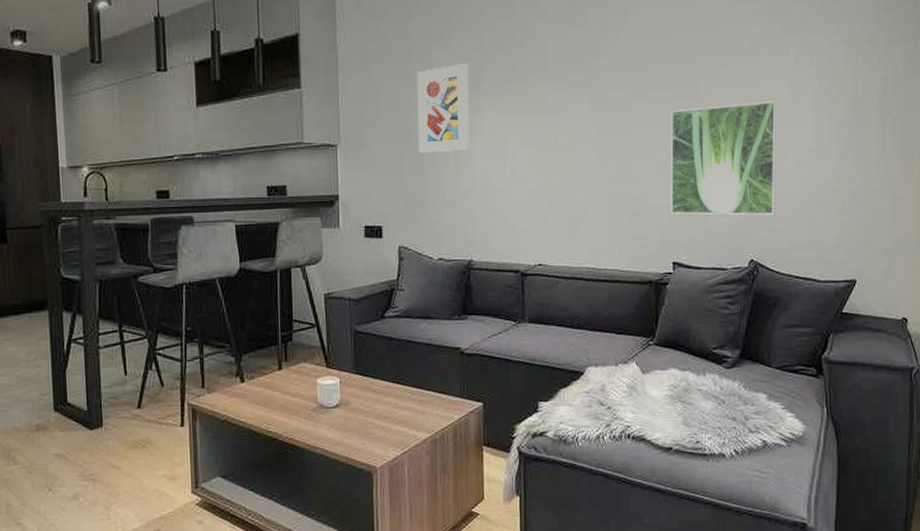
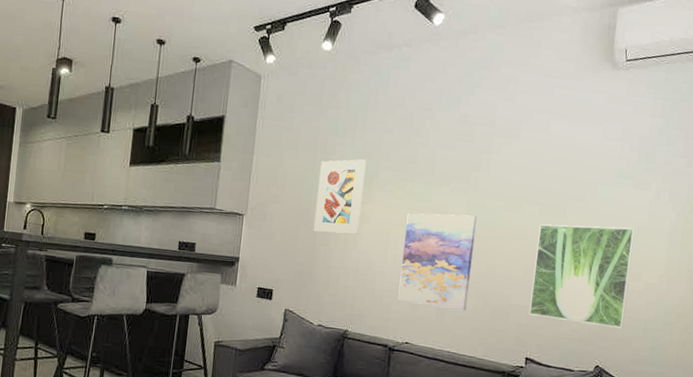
wall art: none [522,111,601,221] -> present [398,213,477,311]

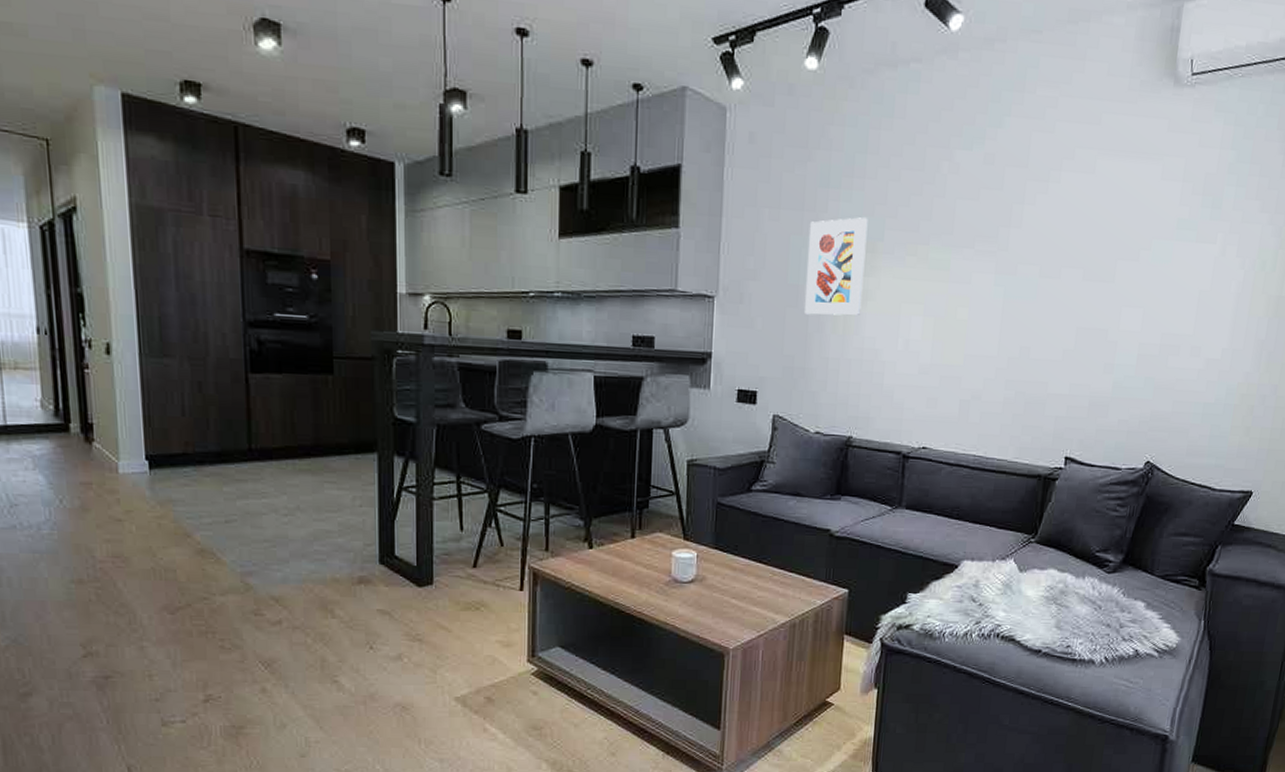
wall art: present [398,213,477,311] -> none [912,284,1007,405]
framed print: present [528,224,635,329] -> none [1069,291,1196,416]

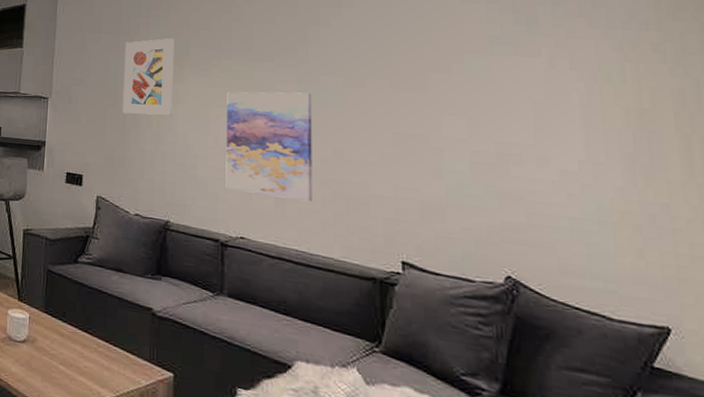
wall art: none [912,284,1007,405] -> present [225,92,312,202]

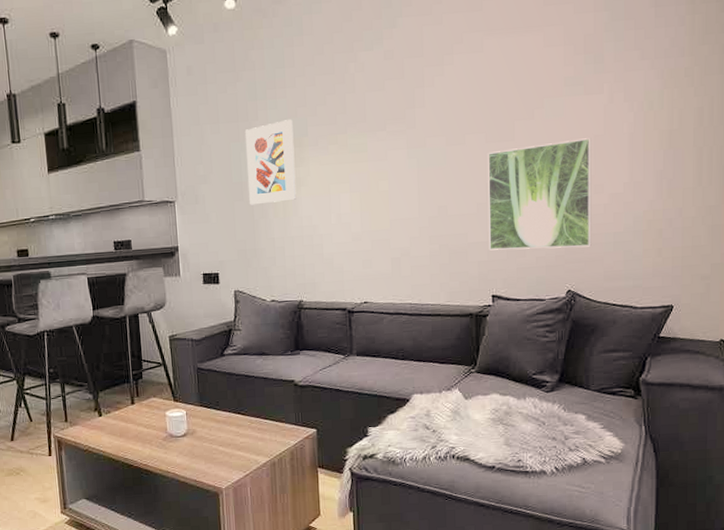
wall art: present [225,92,312,202] -> none [345,157,422,261]
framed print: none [394,100,538,229] -> present [488,138,591,251]

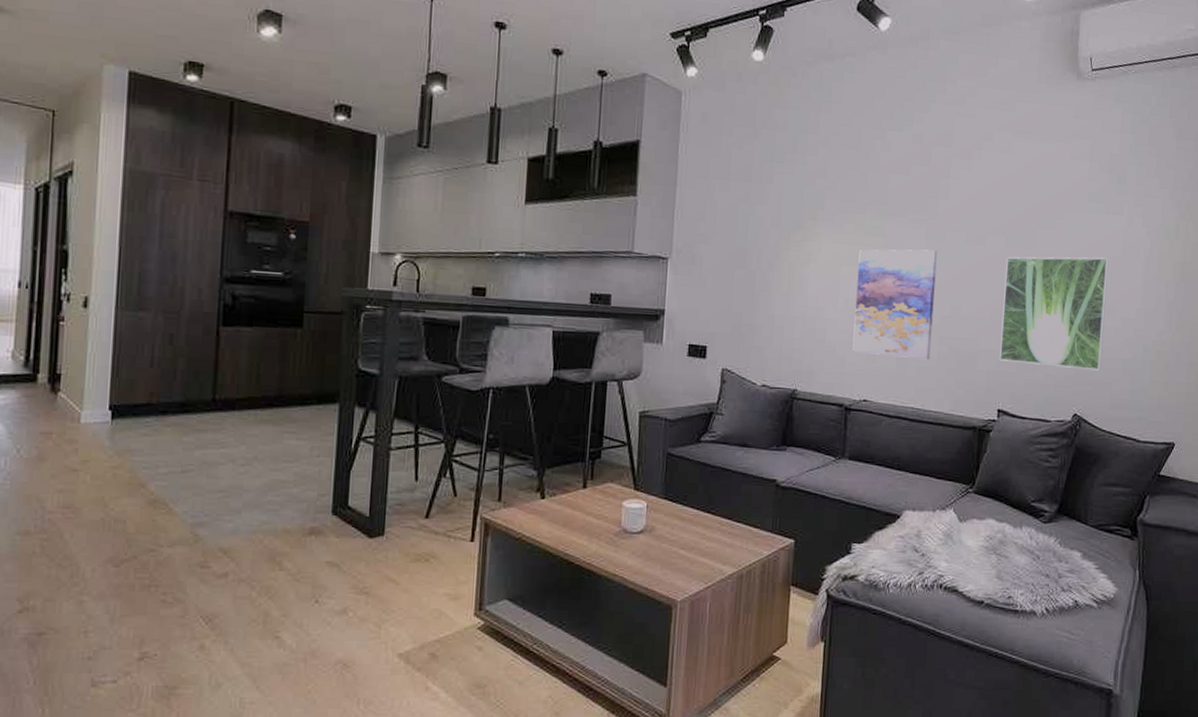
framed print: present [245,119,297,205] -> none [752,188,810,277]
wall art: none [345,157,422,261] -> present [852,249,937,360]

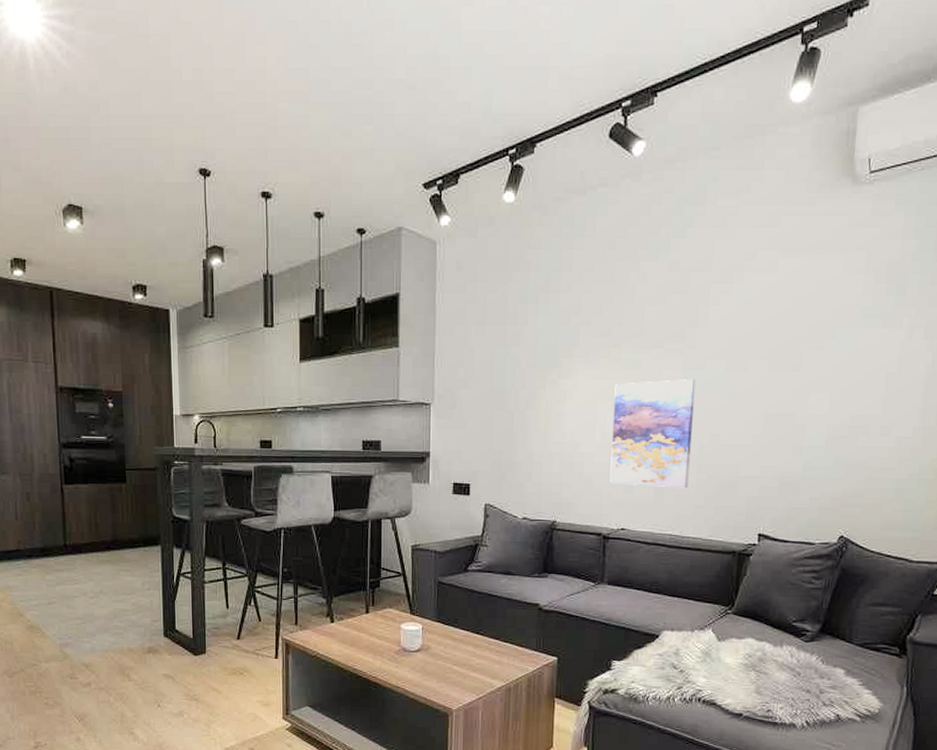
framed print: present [998,256,1109,371] -> none [760,375,884,492]

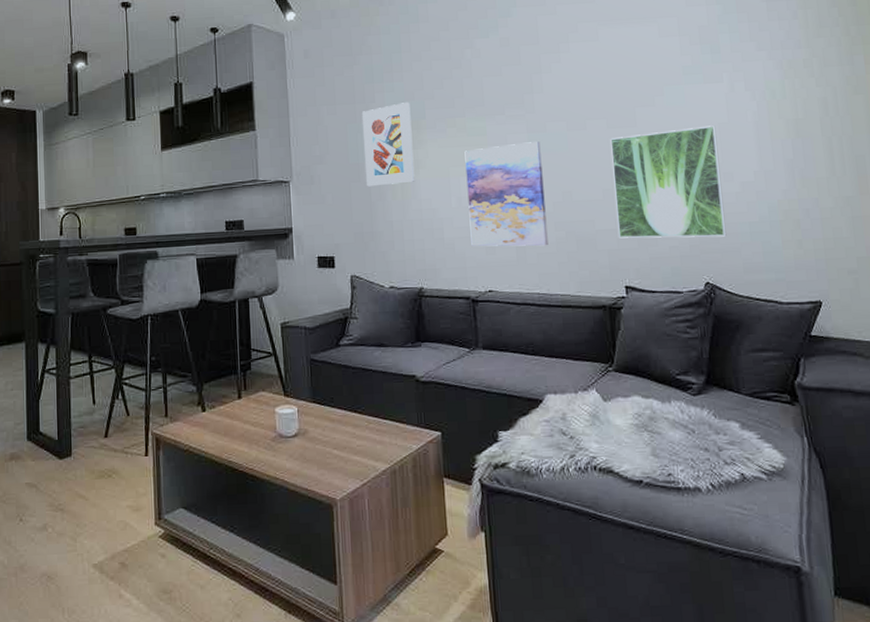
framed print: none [510,327,564,415] -> present [362,102,415,187]
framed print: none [760,375,884,492] -> present [610,125,727,238]

